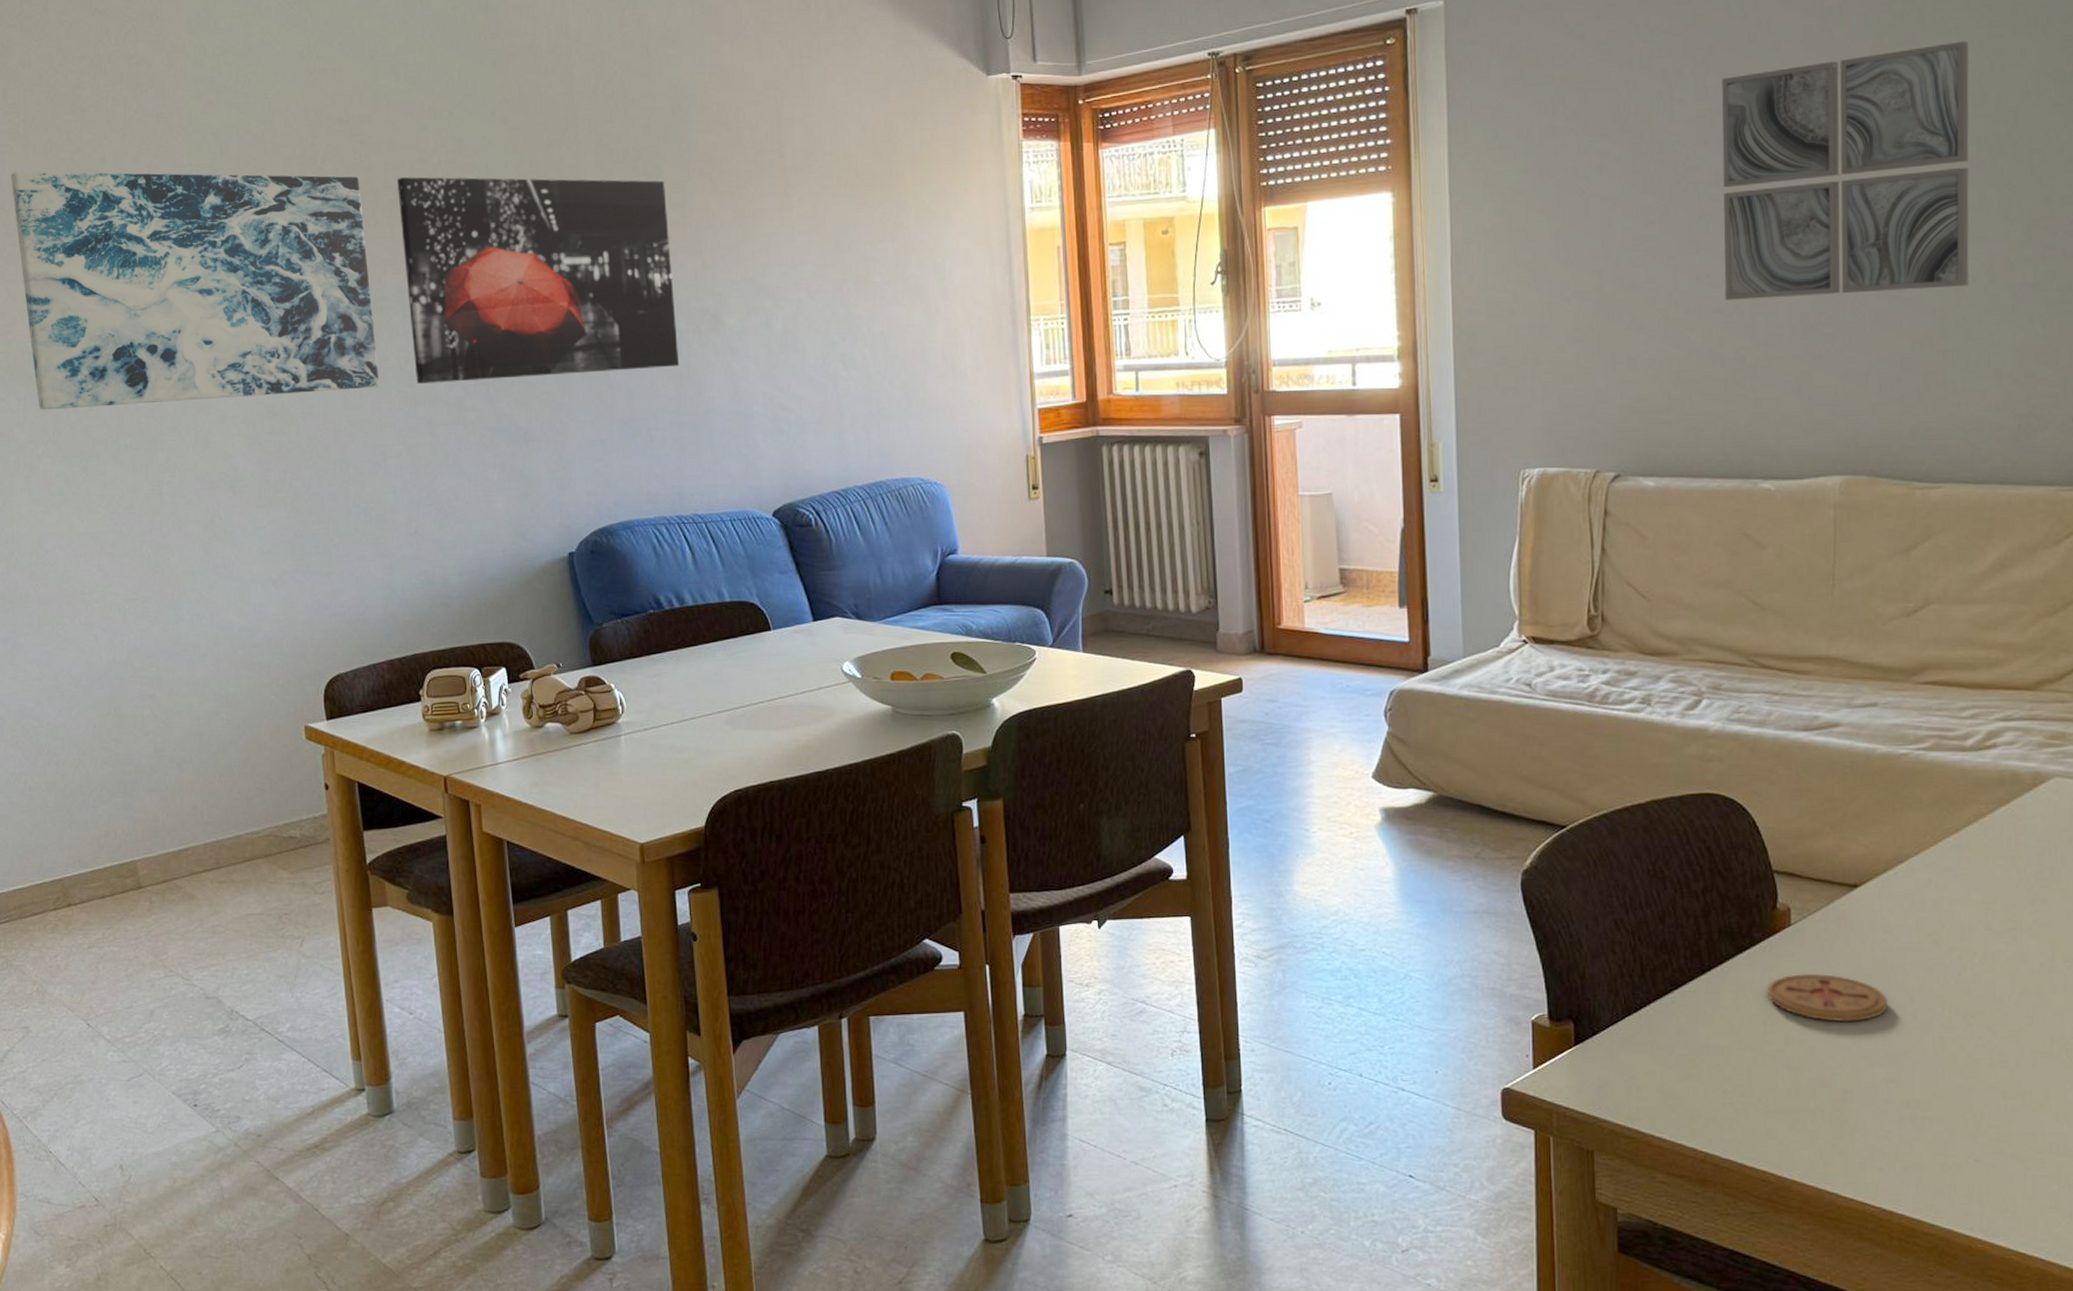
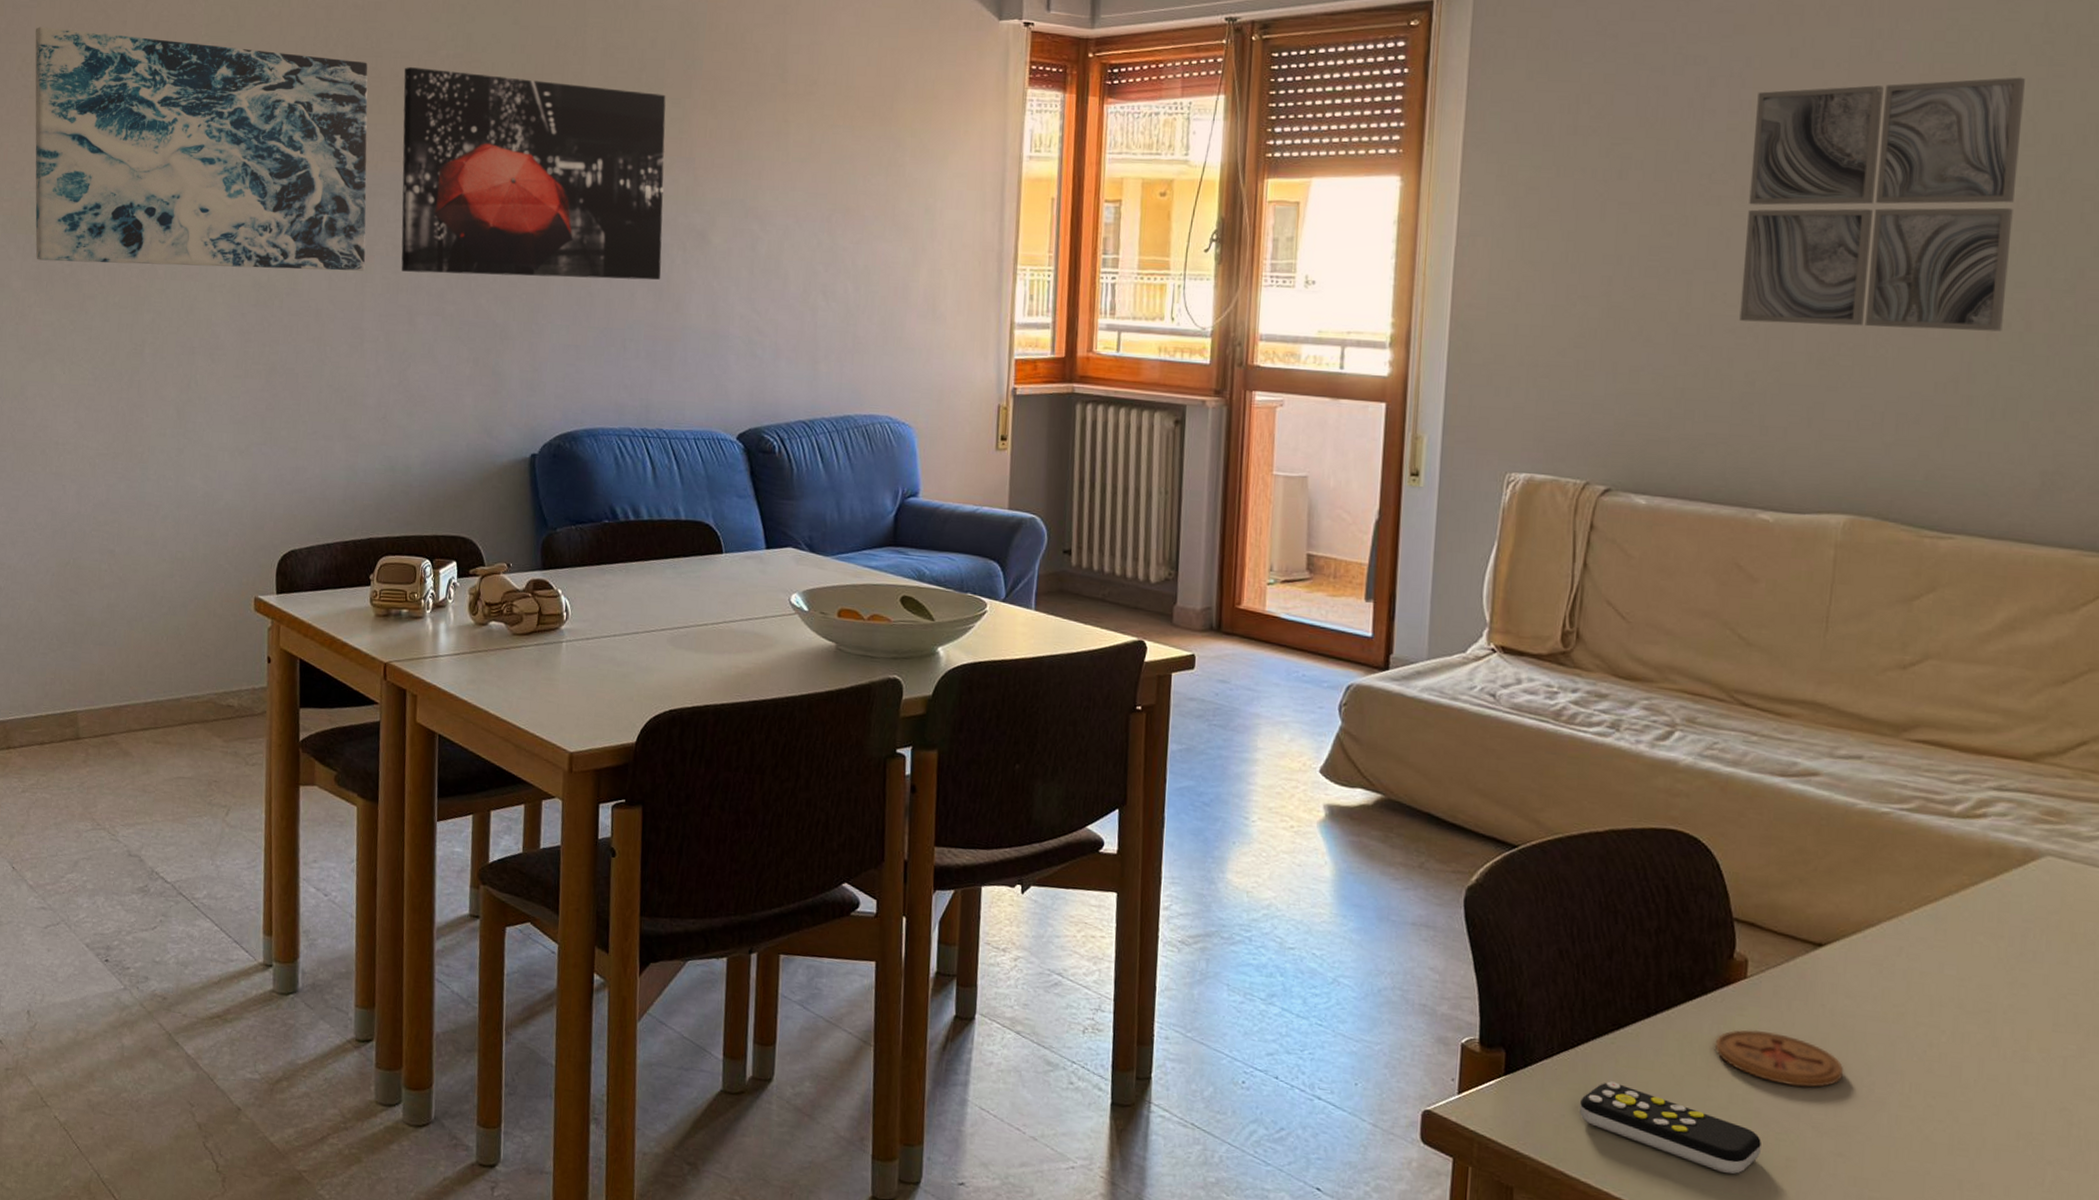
remote control: none [1648,1039,1819,1112] -> present [1580,1081,1761,1175]

